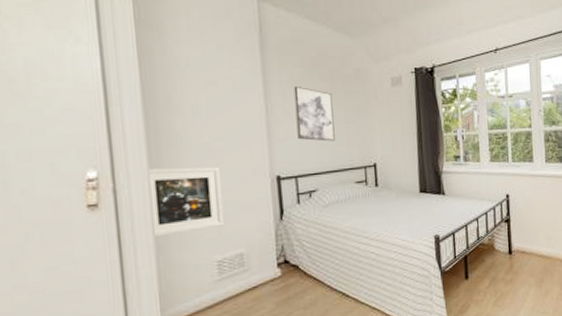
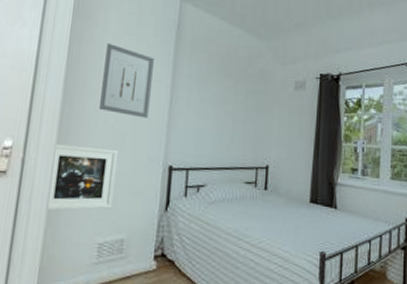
wall art: none [183,55,245,131] -> present [99,44,154,118]
wall art: present [294,85,335,142] -> none [195,80,235,138]

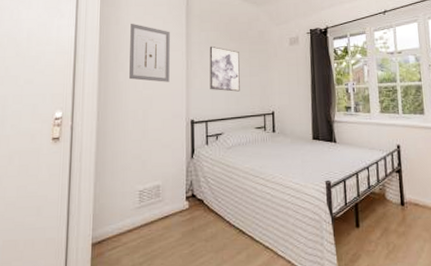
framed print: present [48,144,119,211] -> none [96,110,148,167]
wall art: none [195,80,235,138] -> present [209,46,240,92]

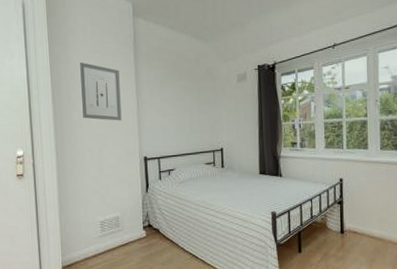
wall art: present [209,46,240,92] -> none [158,84,190,129]

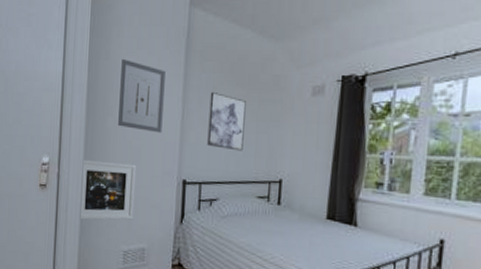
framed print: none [56,148,105,200] -> present [81,160,137,220]
wall art: none [158,84,190,129] -> present [207,91,246,151]

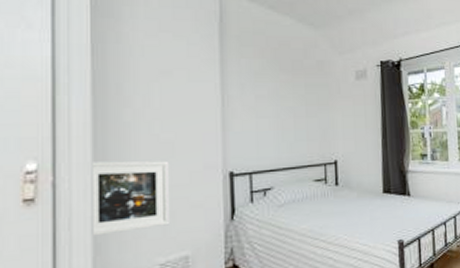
wall art: present [118,59,166,133] -> none [139,43,199,123]
wall art: present [207,91,246,151] -> none [252,77,294,136]

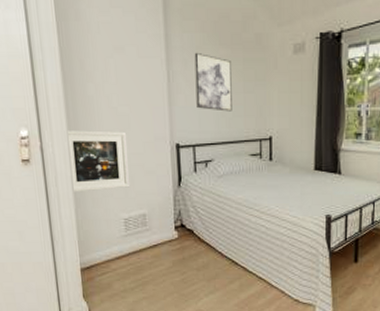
wall art: none [252,77,294,136] -> present [194,52,232,112]

